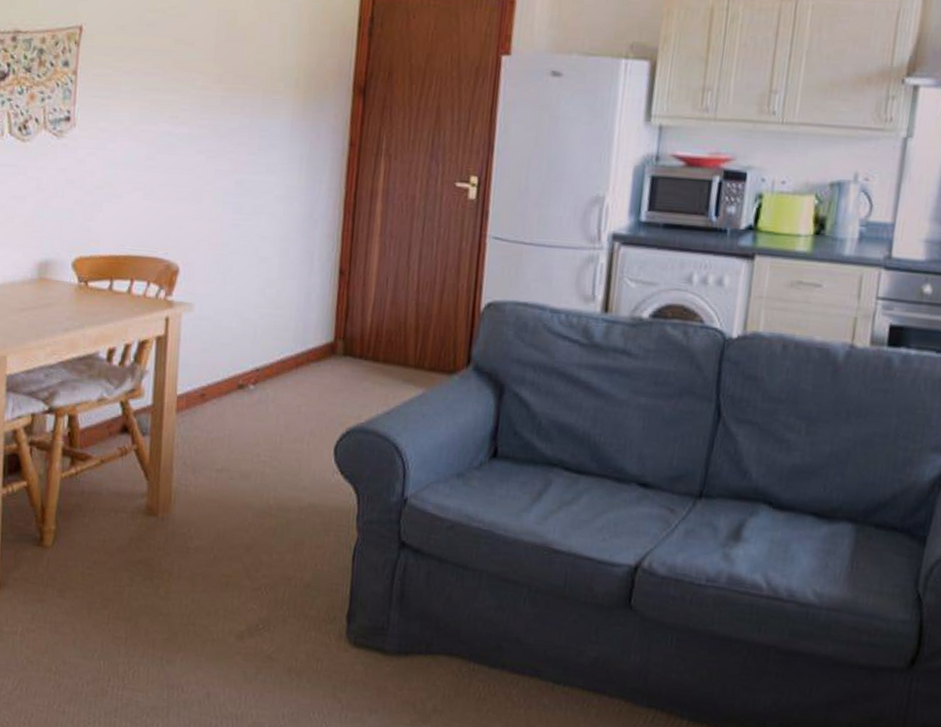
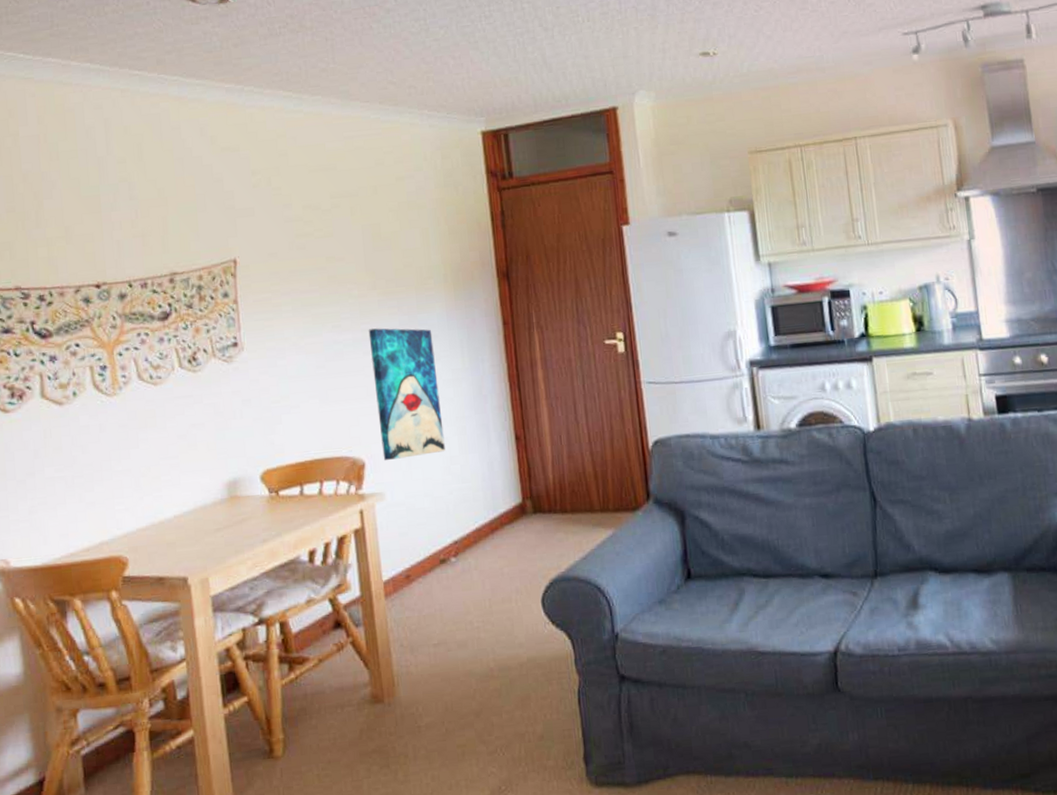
wall art: none [198,126,272,273] -> present [368,328,445,460]

